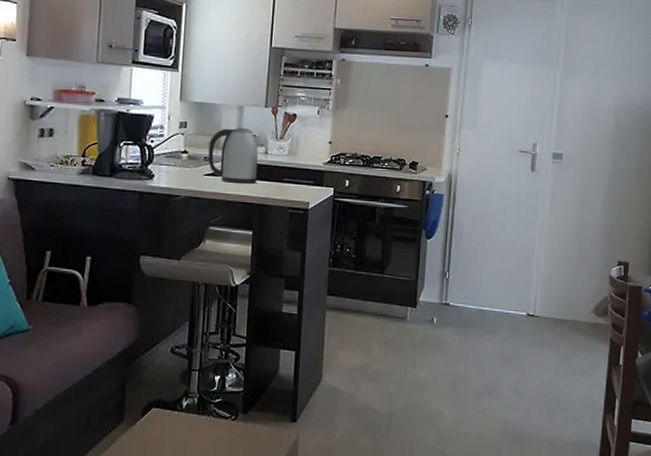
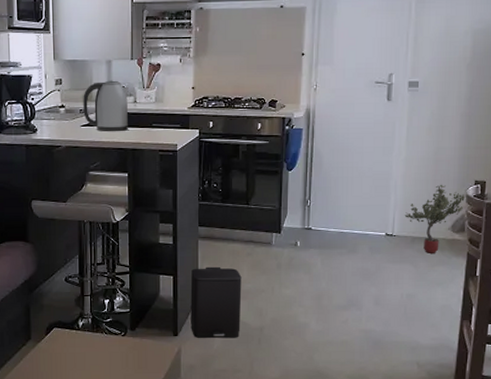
pedal bin: none [311,342,372,427] -> present [190,266,242,339]
potted tree: none [546,263,608,338] -> present [404,184,465,253]

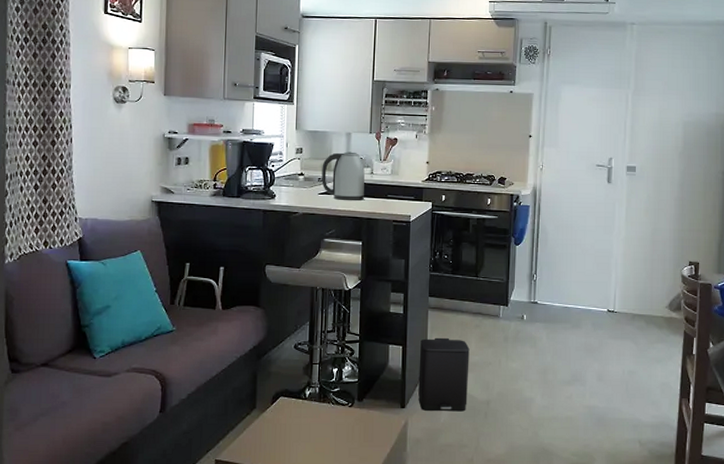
potted tree: present [404,184,465,253] -> none [625,263,680,331]

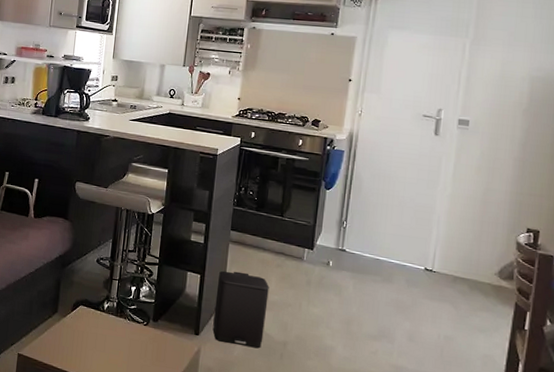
kettle: present [321,151,366,201] -> none [133,82,178,131]

